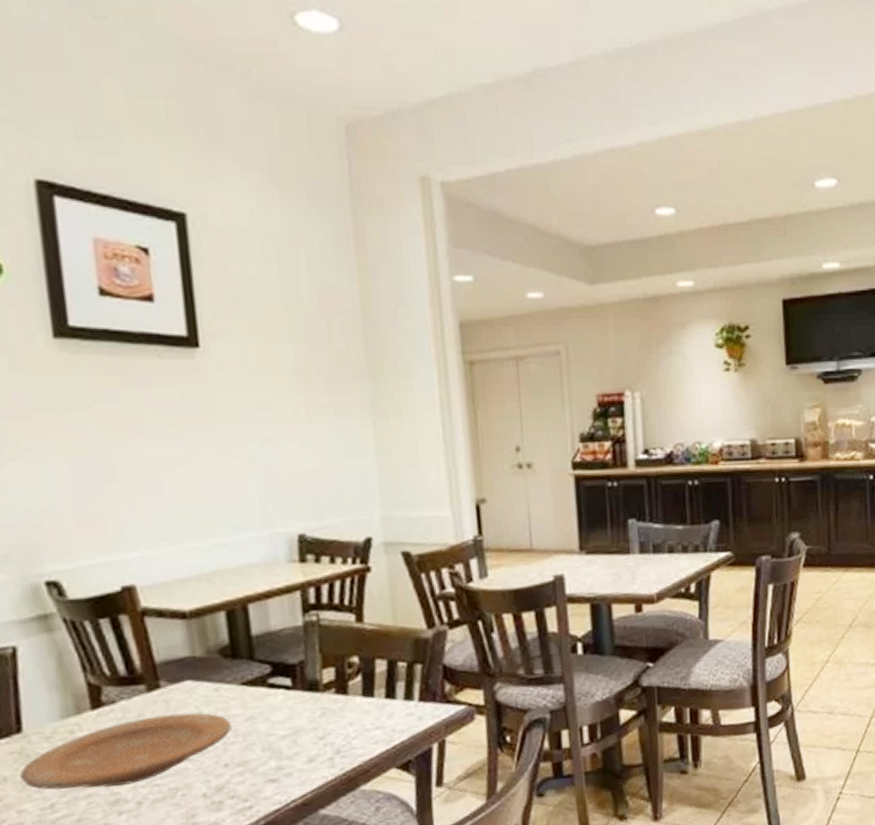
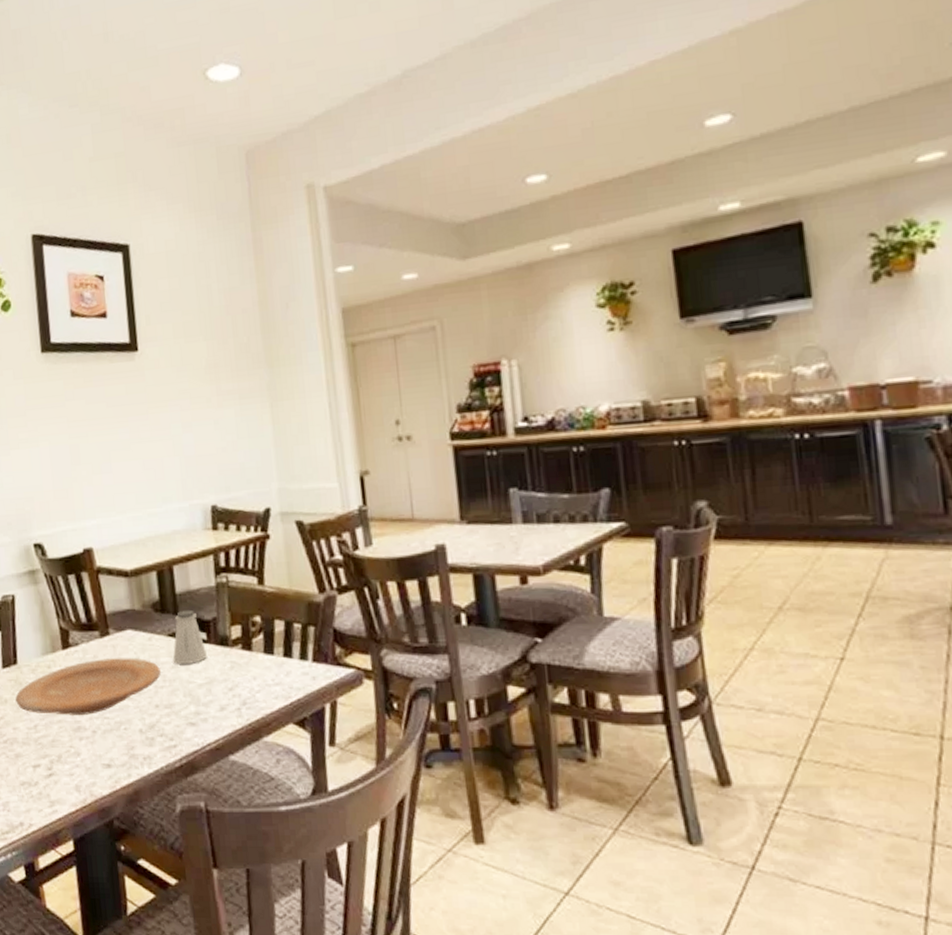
saltshaker: none [247,653,293,716] -> present [172,609,208,664]

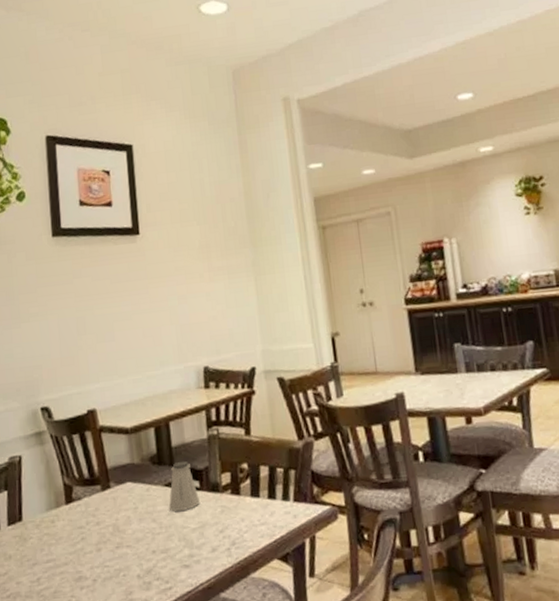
plate: present [15,657,161,715] -> none [20,508,158,567]

